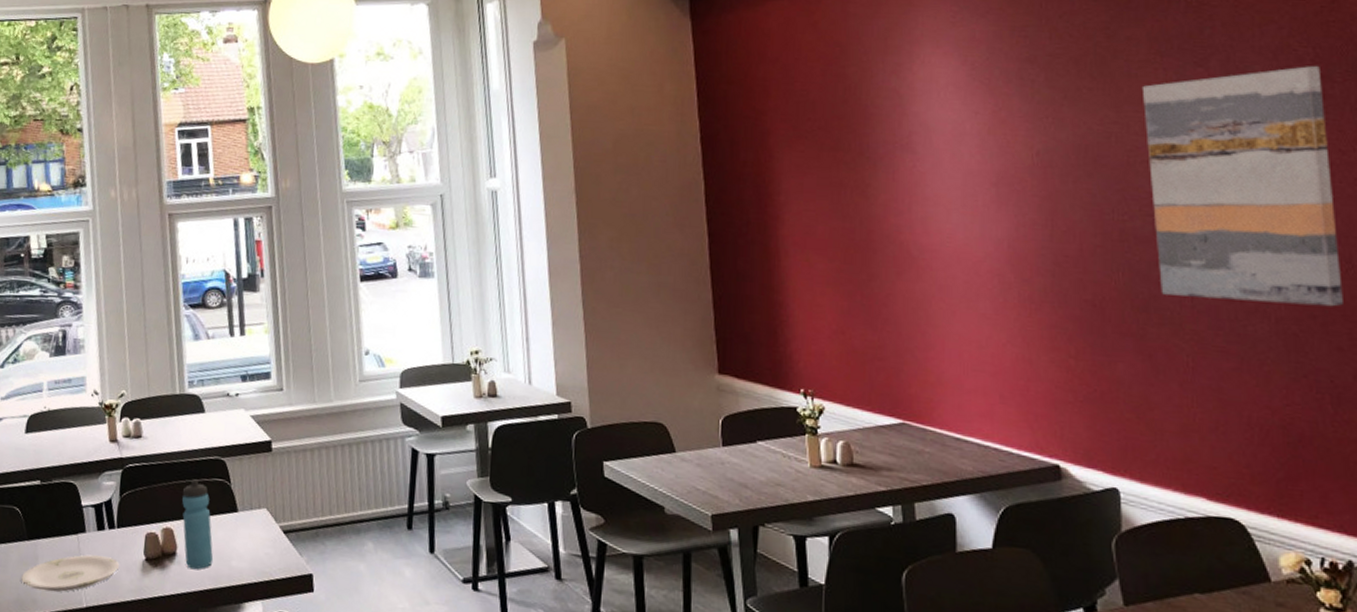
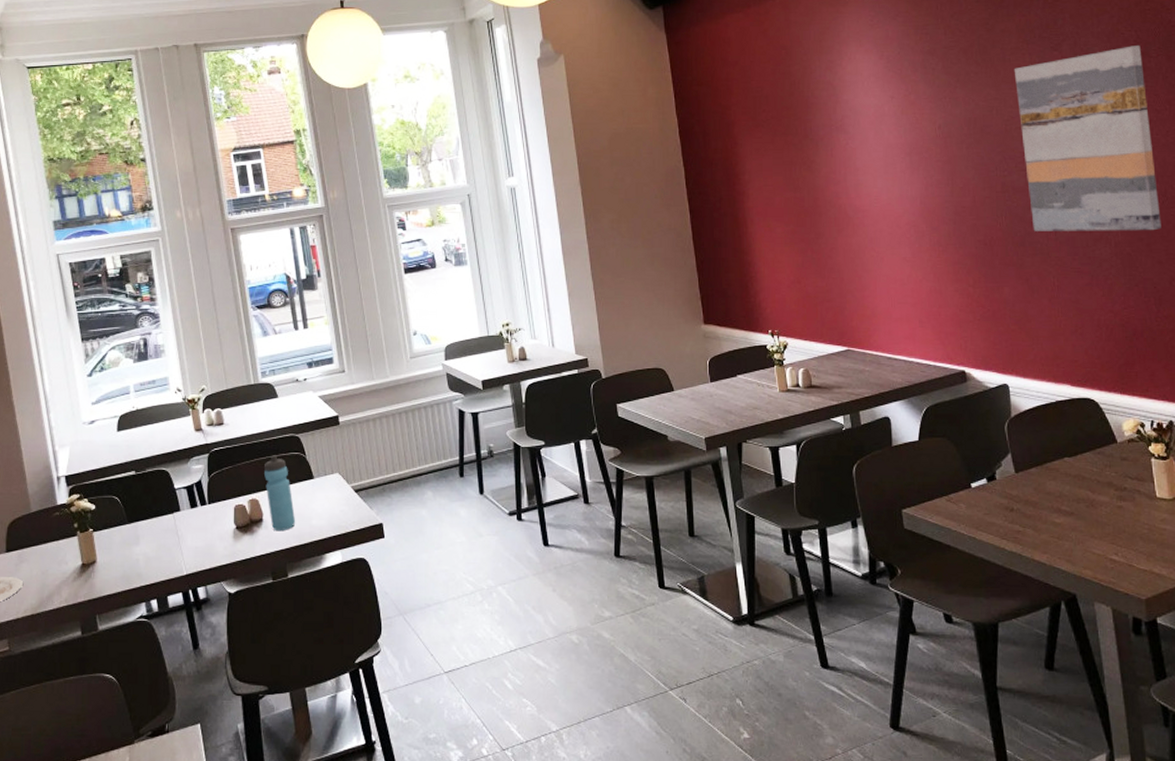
plate: present [21,554,120,592] -> none [125,530,214,565]

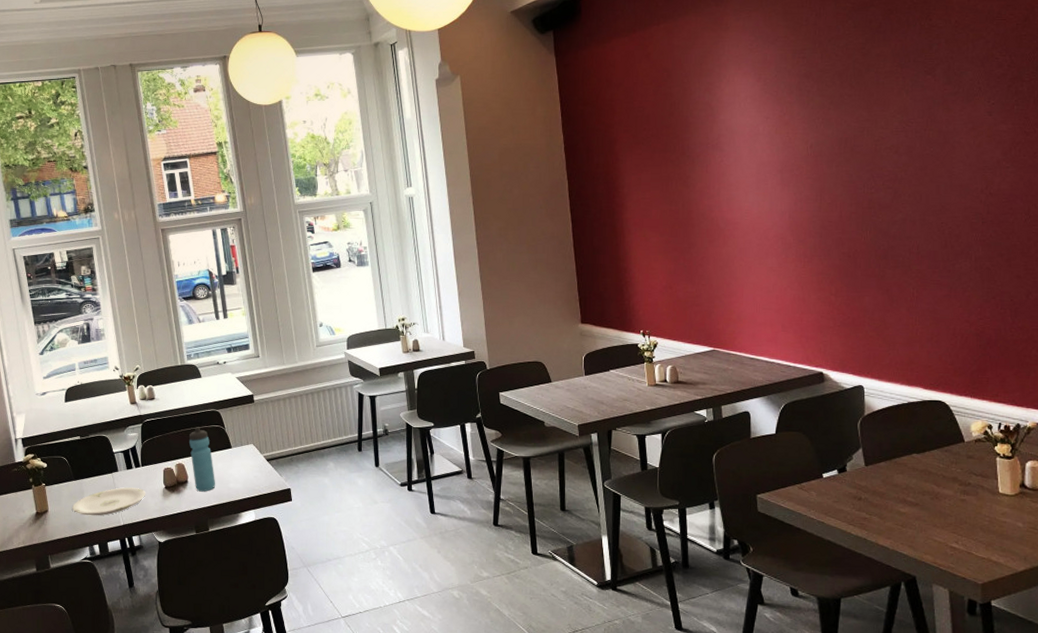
plate: none [125,530,214,565] -> present [72,487,146,516]
wall art: present [1014,44,1161,231] -> none [887,69,1022,247]

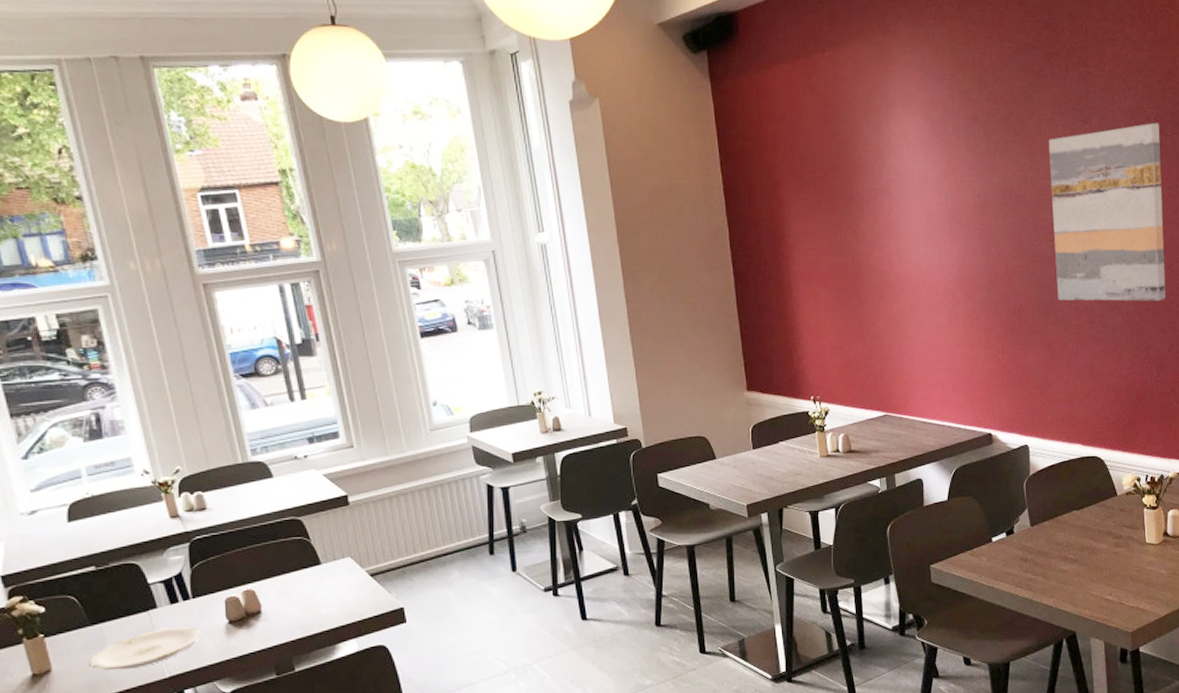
water bottle: present [189,427,216,492] -> none [260,541,302,623]
wall art: none [887,69,1022,247] -> present [1048,122,1166,301]

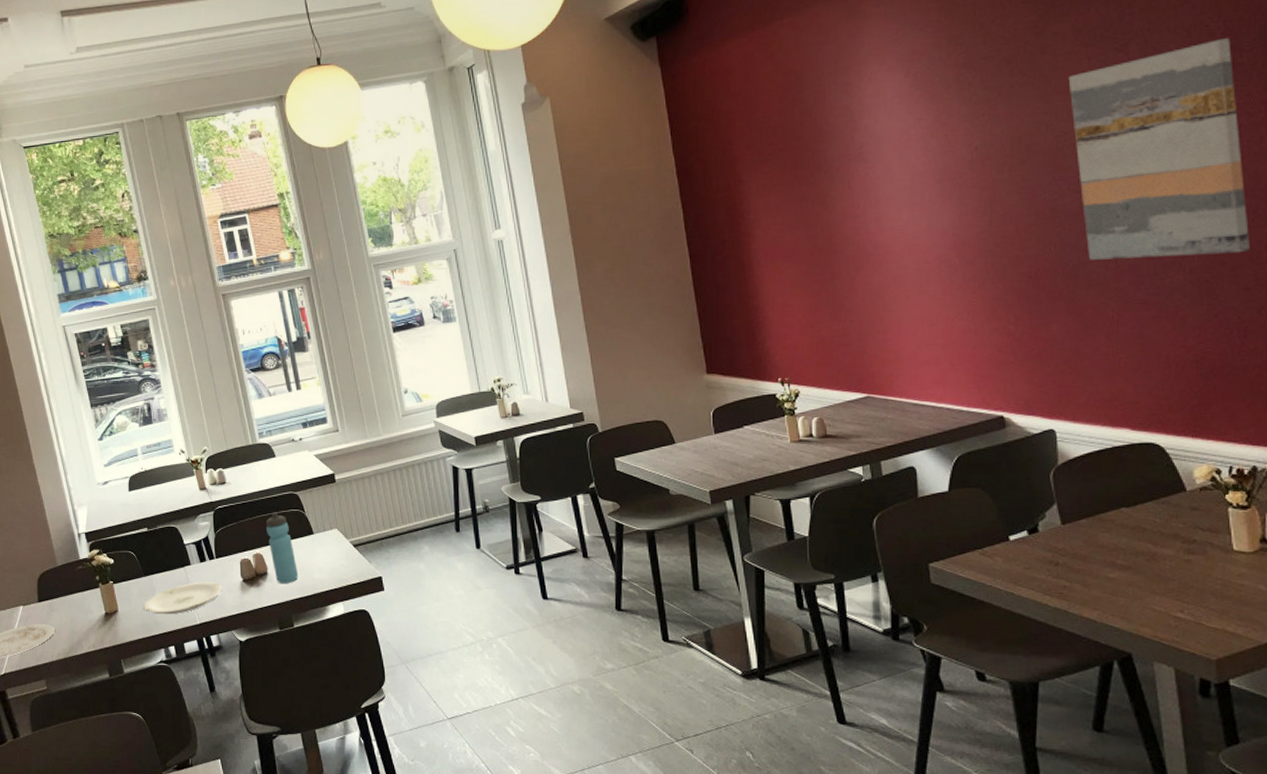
water bottle: none [260,541,302,623] -> present [266,512,299,584]

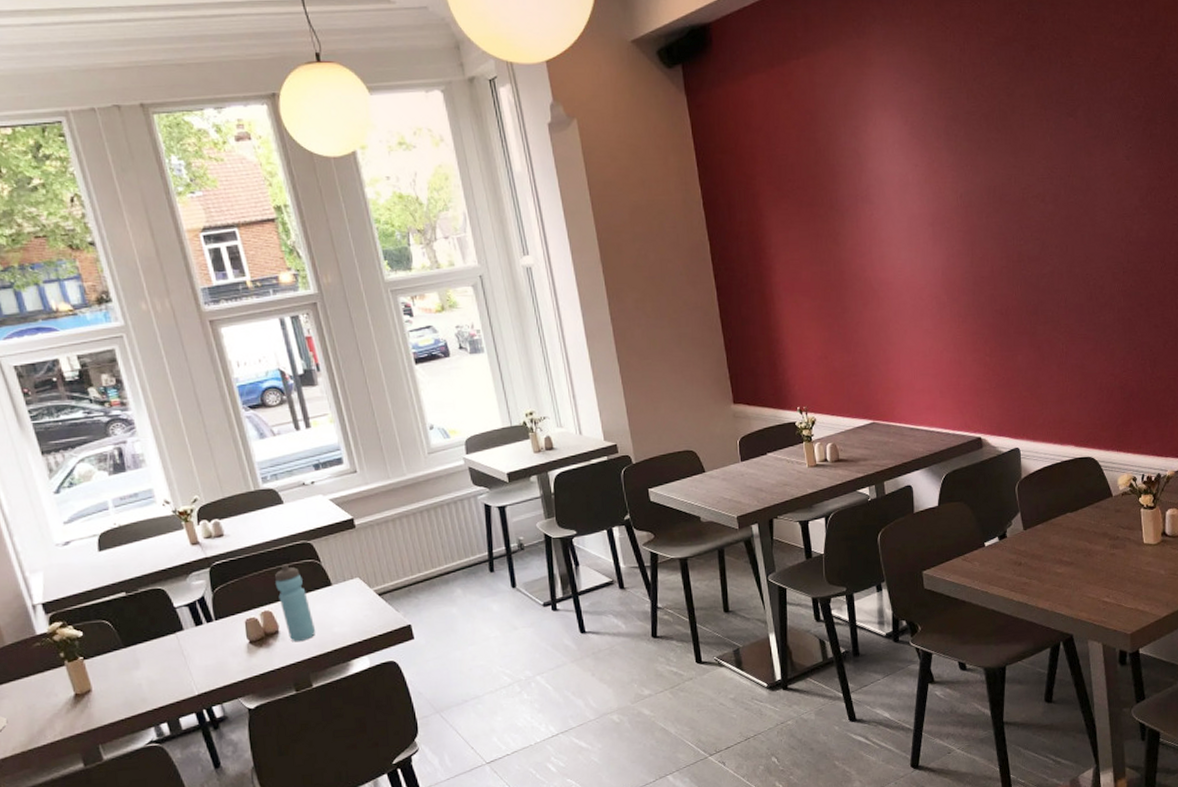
plate: present [144,582,223,615] -> none [125,647,225,690]
wall art: present [1068,37,1250,260] -> none [1032,111,1159,300]

